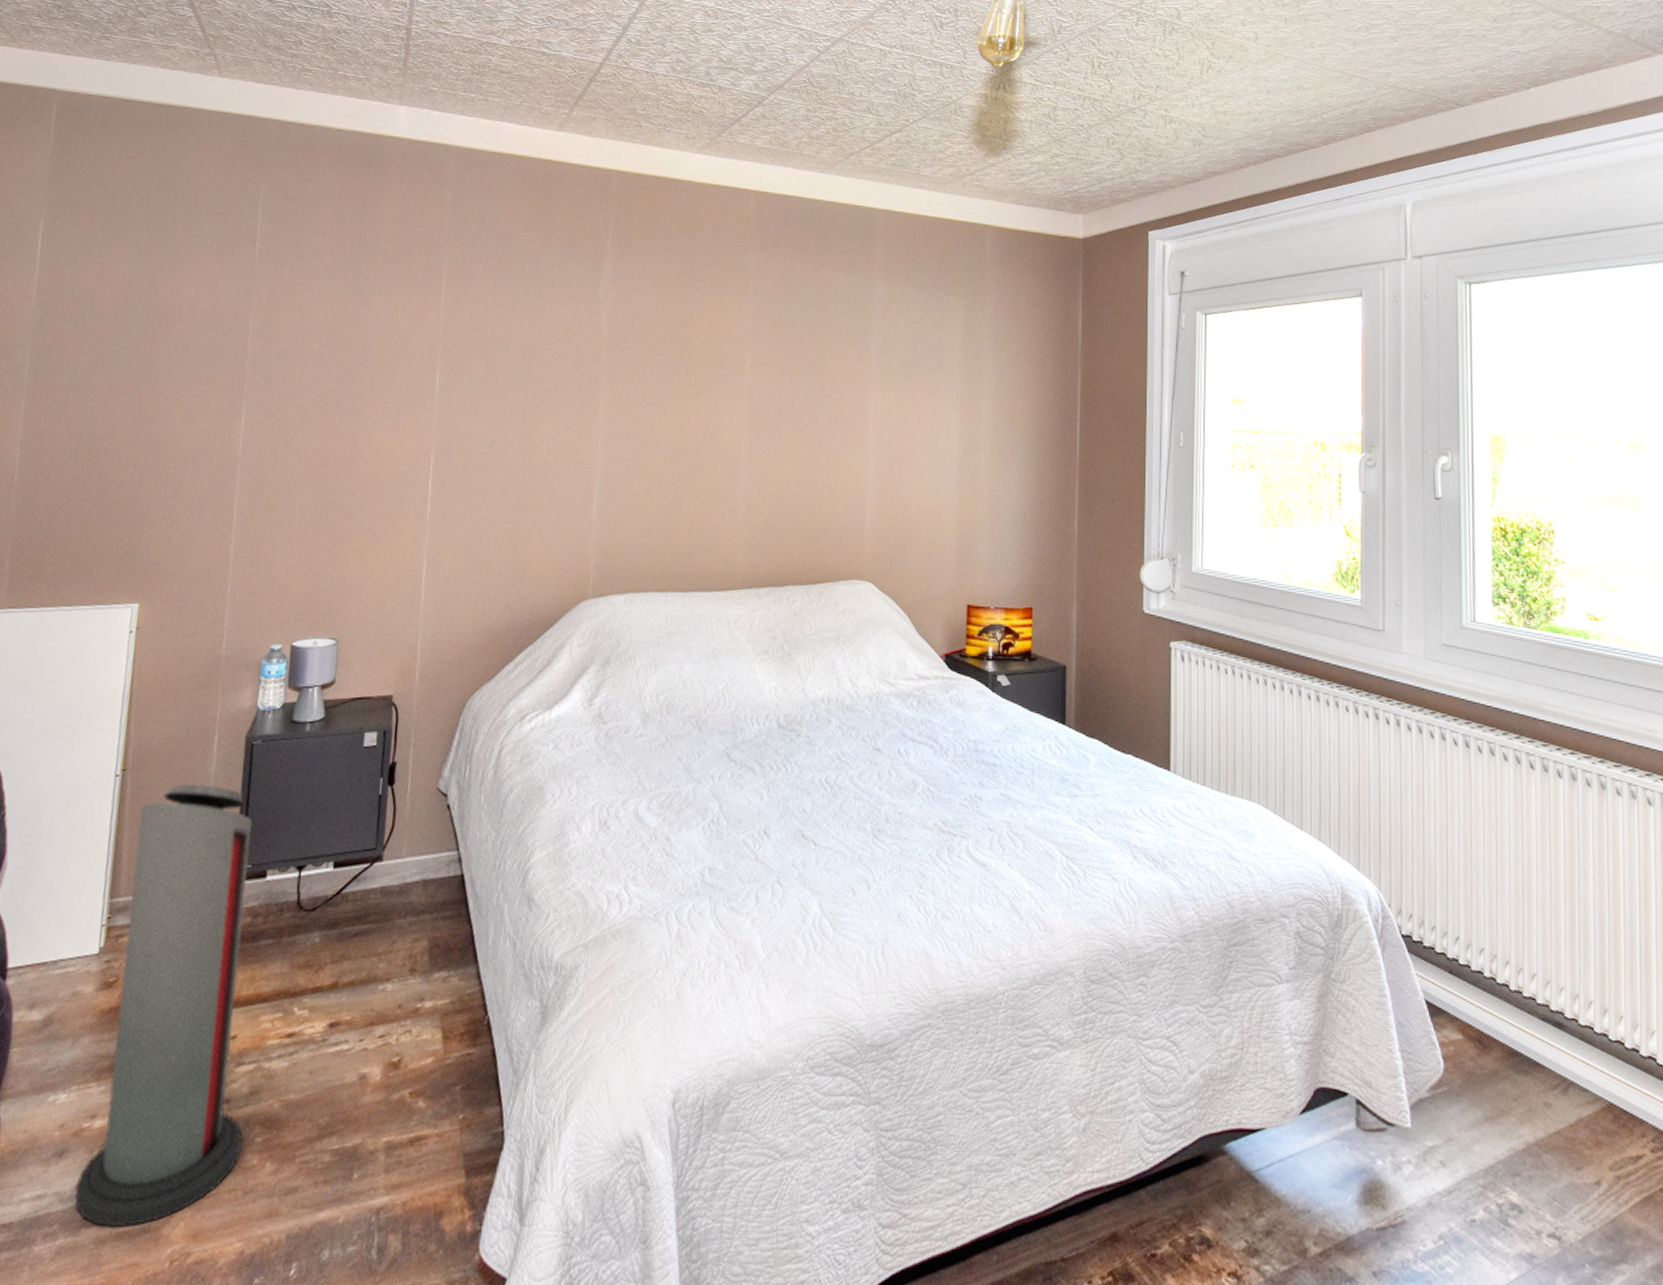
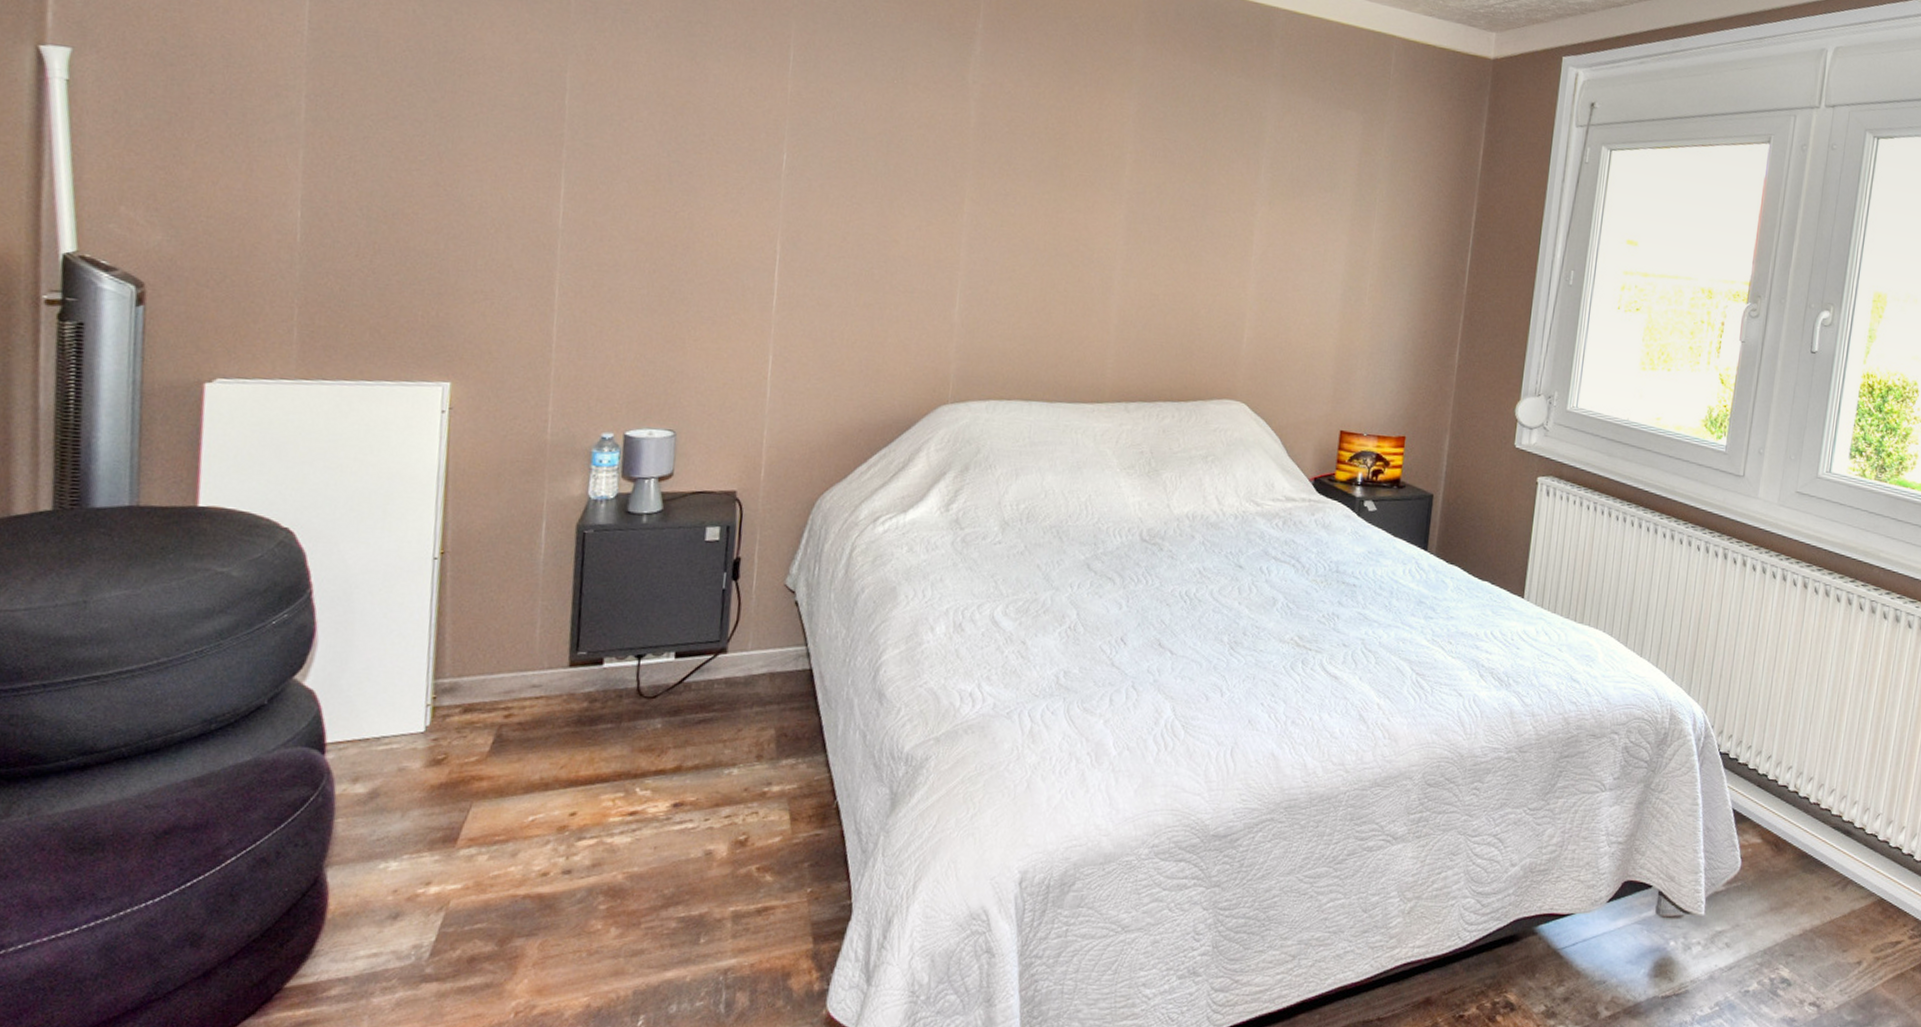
air purifier: present [74,783,253,1228] -> none [411,569,588,983]

